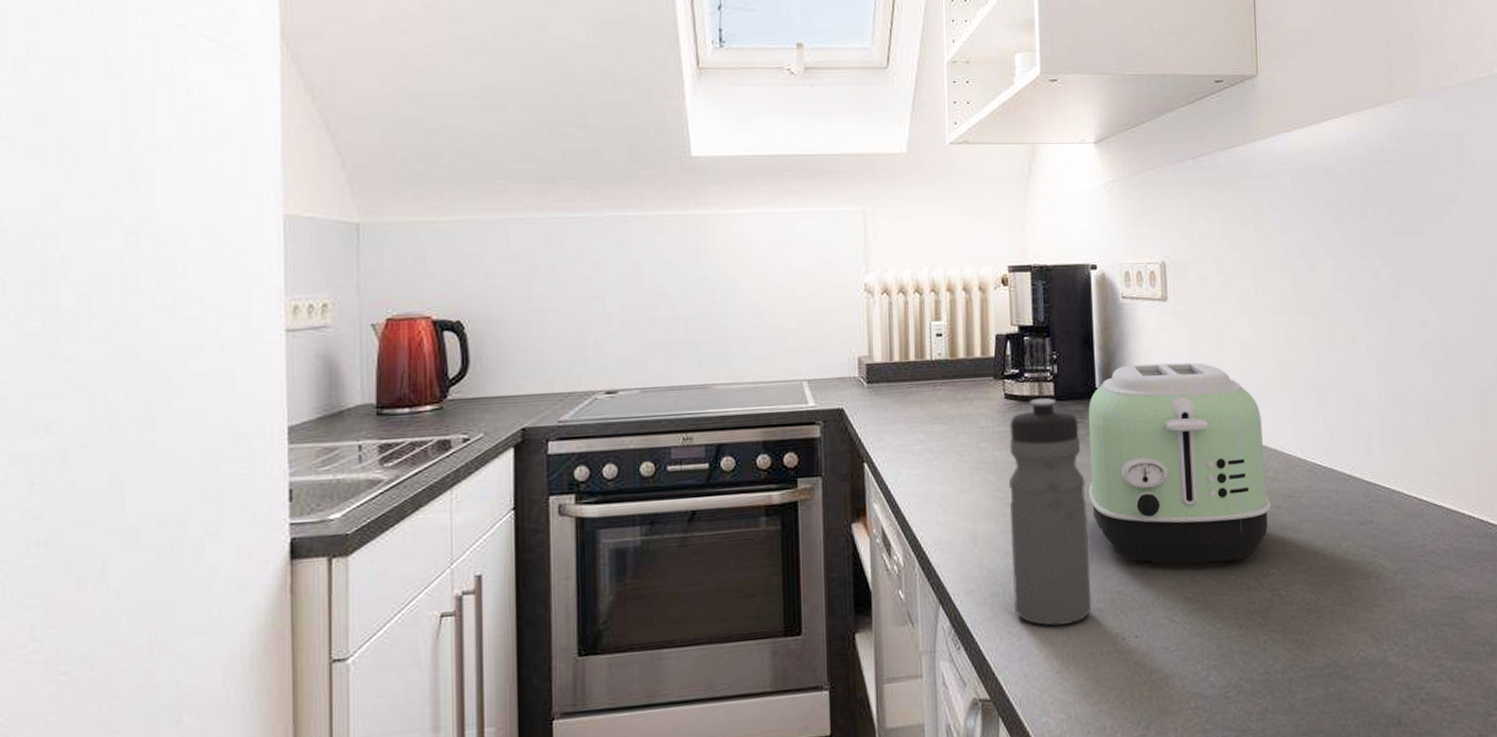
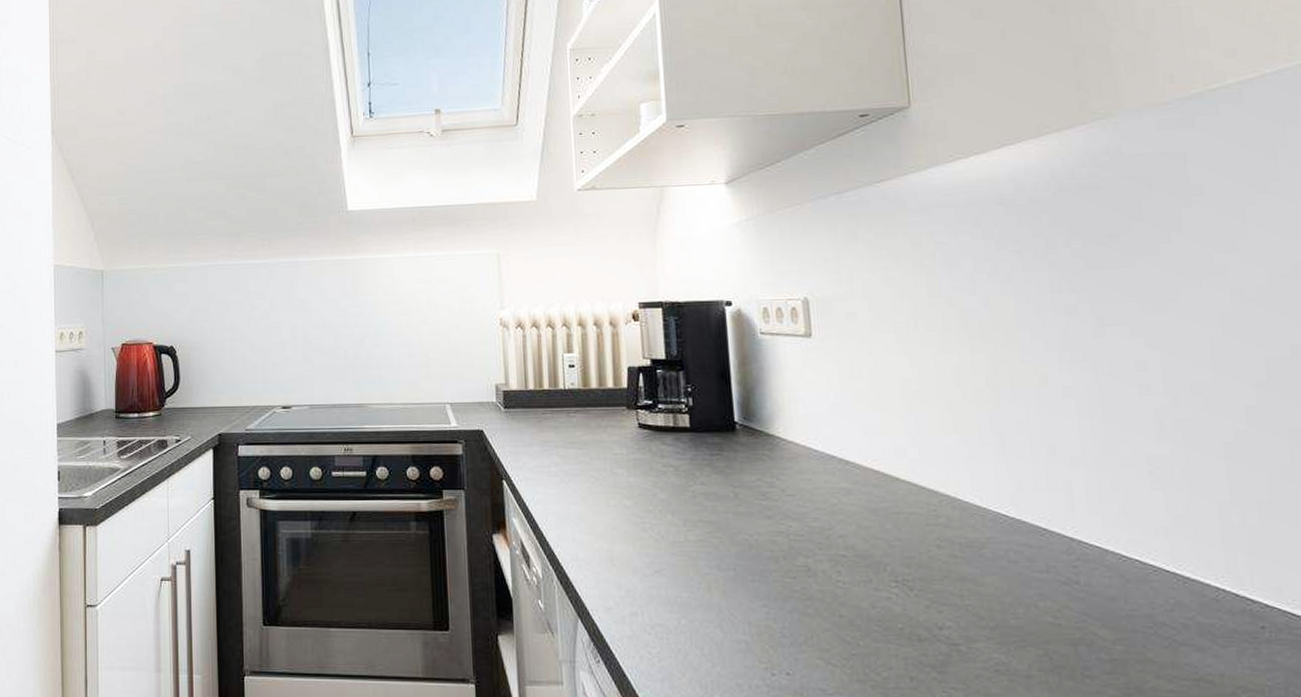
water bottle: present [1008,397,1092,626] -> none [644,428,737,654]
toaster: present [1088,362,1271,565] -> none [726,399,944,611]

